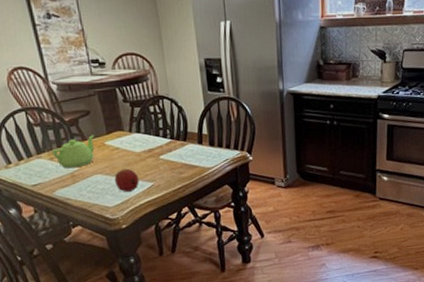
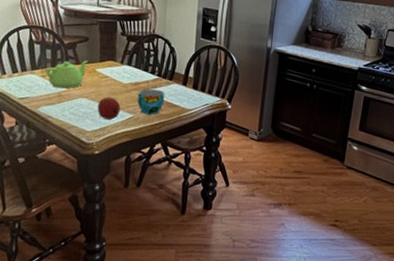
cup: none [153,152,183,180] -> present [137,88,165,115]

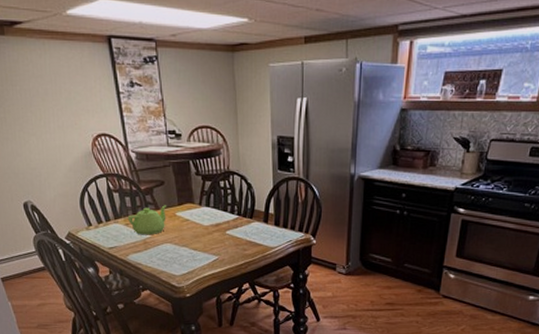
fruit: present [97,96,121,120] -> none [182,240,205,263]
cup: present [137,88,165,115] -> none [220,229,248,255]

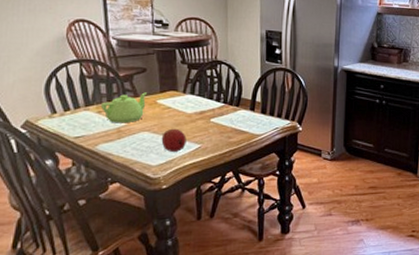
fruit: none [182,240,205,263] -> present [161,128,187,152]

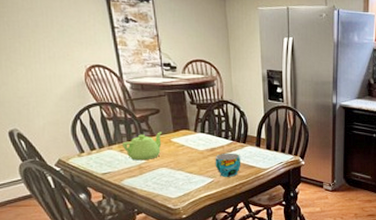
fruit: present [161,128,187,152] -> none [178,164,200,185]
cup: none [203,116,233,143] -> present [215,153,241,177]

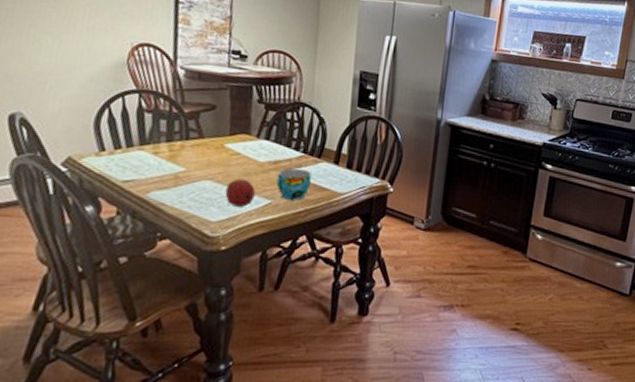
teapot: present [121,132,163,161] -> none [157,133,215,169]
fruit: none [178,164,200,185] -> present [225,178,256,207]

